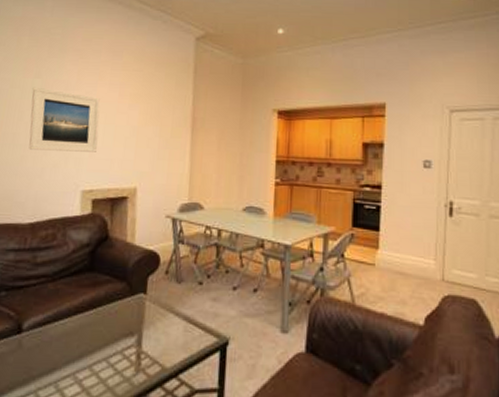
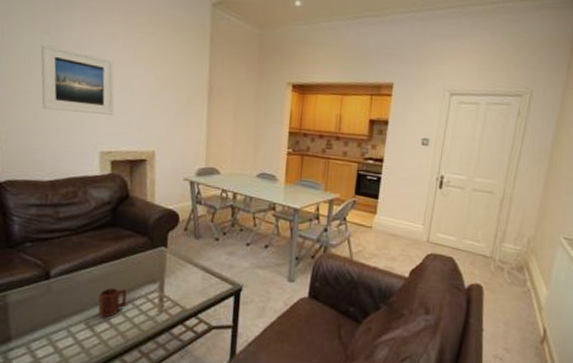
mug: none [69,342,102,378] -> present [98,288,127,317]

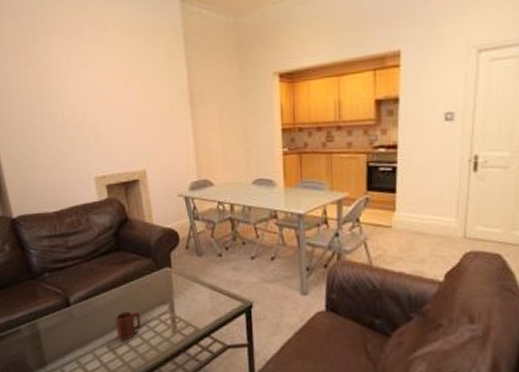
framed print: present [40,43,115,115] -> none [26,76,101,142]

